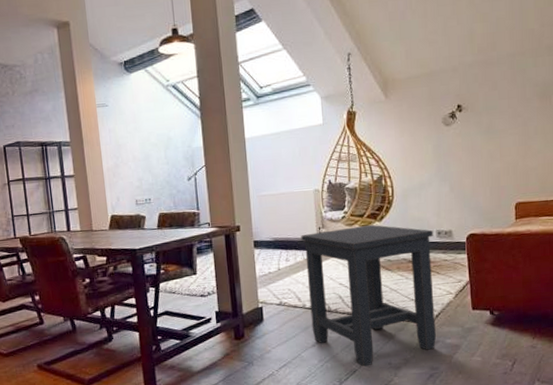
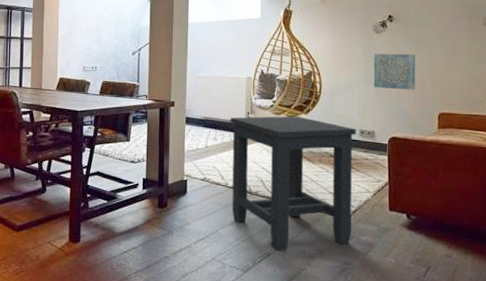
wall art: none [445,143,490,185] -> present [373,53,416,90]

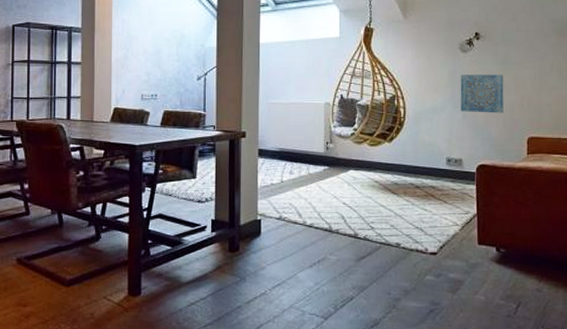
side table: present [230,115,357,252] -> none [307,144,443,295]

